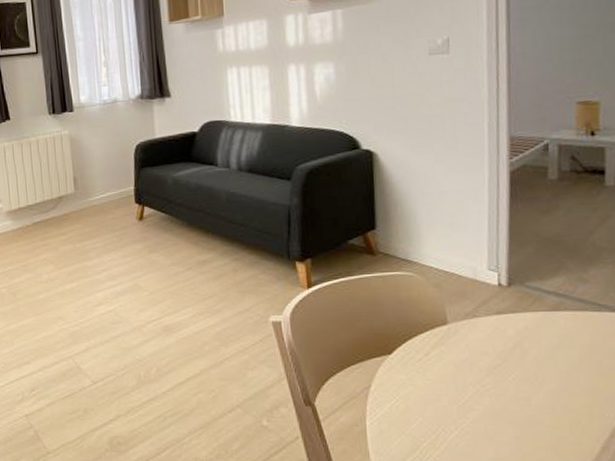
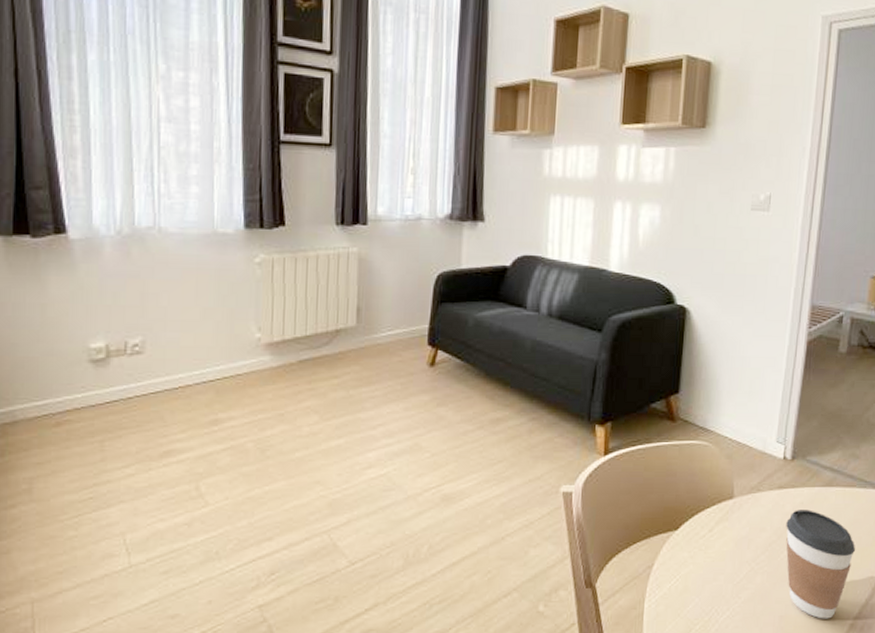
coffee cup: none [510,334,598,441] -> present [786,509,856,619]

